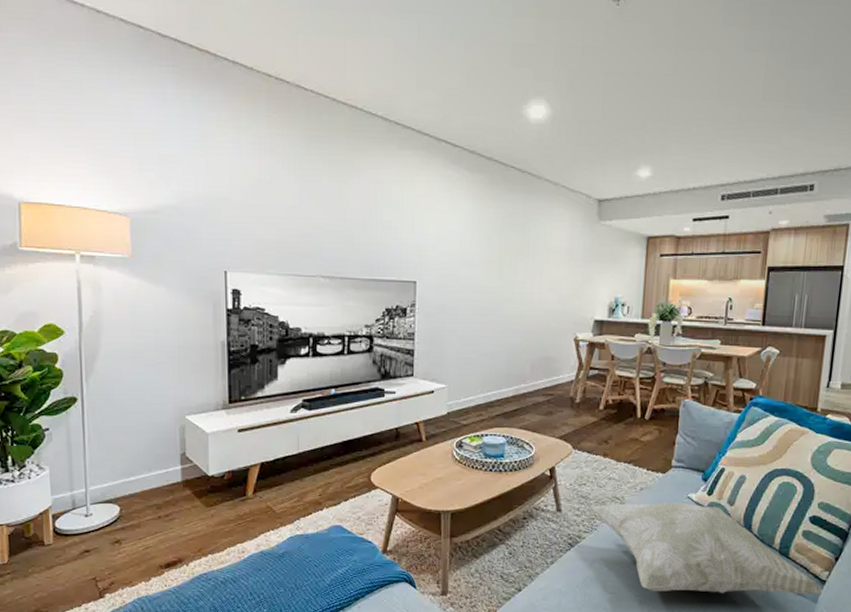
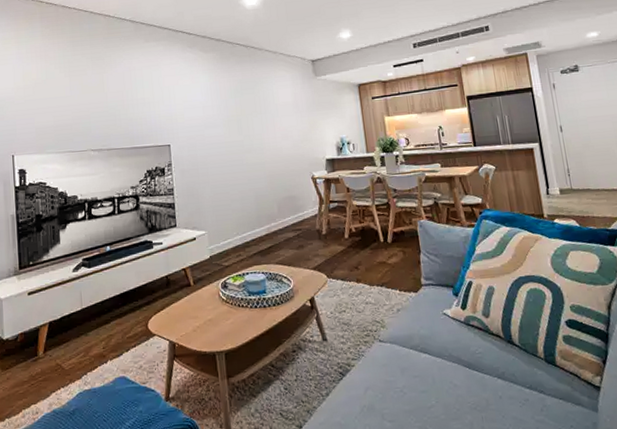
decorative pillow: present [591,502,824,595] -> none [354,319,602,415]

